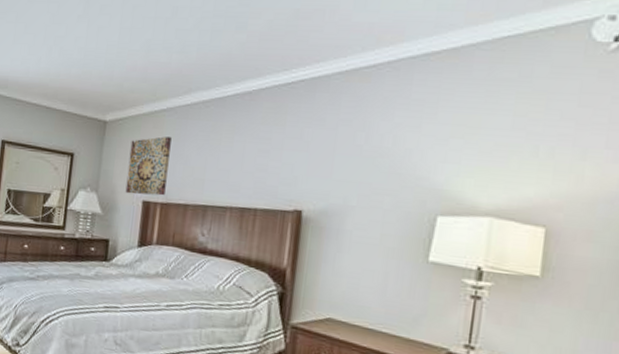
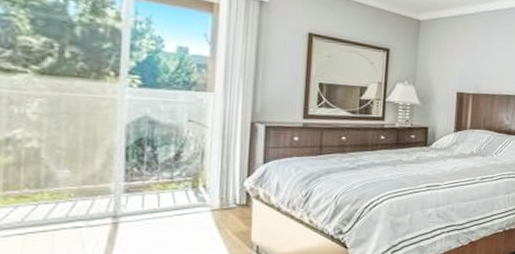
wall art: present [125,136,172,196] -> none [441,37,479,88]

